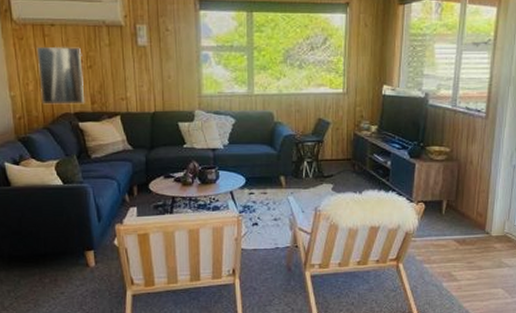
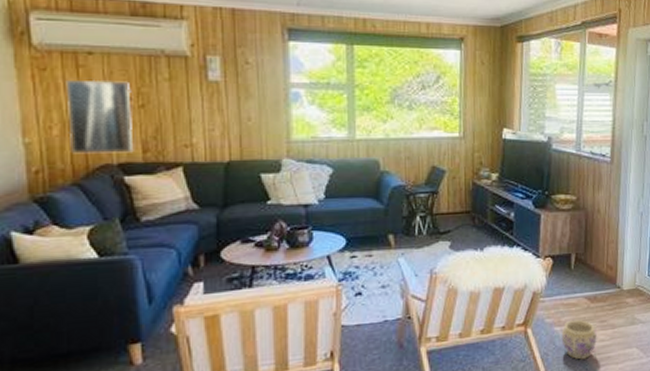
planter: none [430,259,464,295] -> present [561,319,597,360]

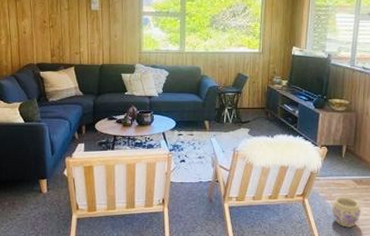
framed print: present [65,79,132,154] -> none [9,9,46,57]

